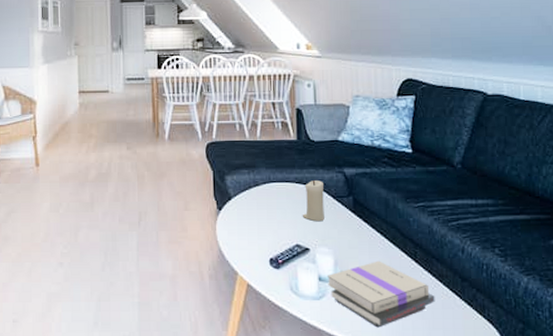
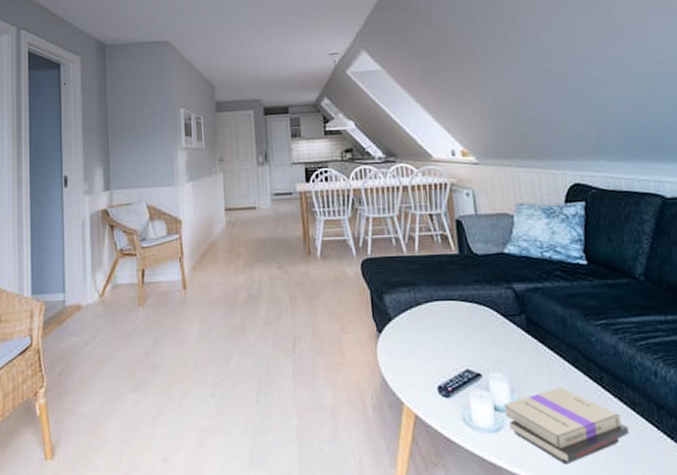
candle: present [303,180,325,222] -> none [471,298,496,344]

